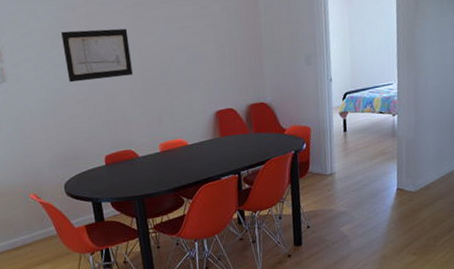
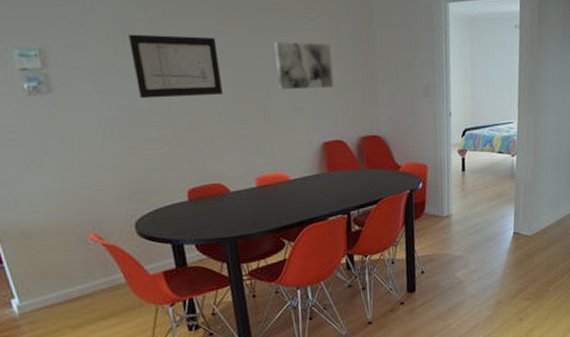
wall art: none [174,25,225,68] -> present [274,42,334,90]

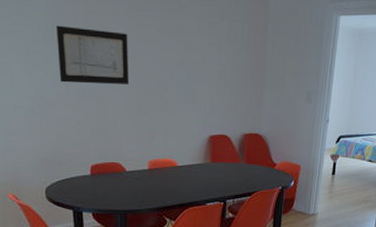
wall art: present [274,42,334,90] -> none [177,41,226,86]

